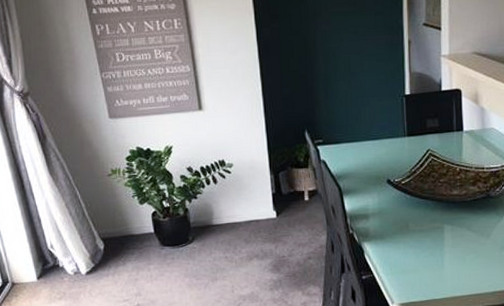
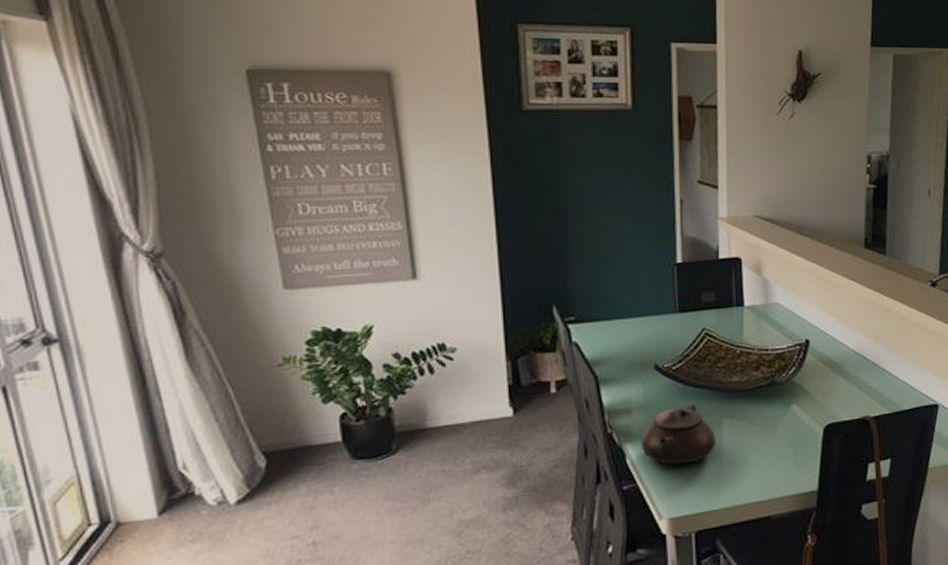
teapot: none [376,211,439,261] -> present [641,403,716,465]

